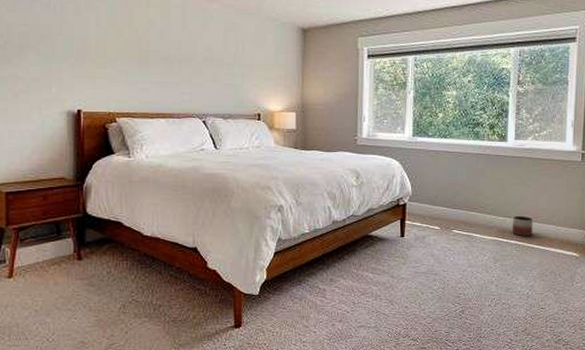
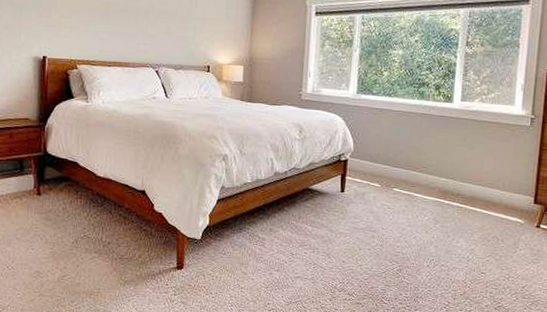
planter: present [512,215,533,236] -> none [455,177,477,199]

